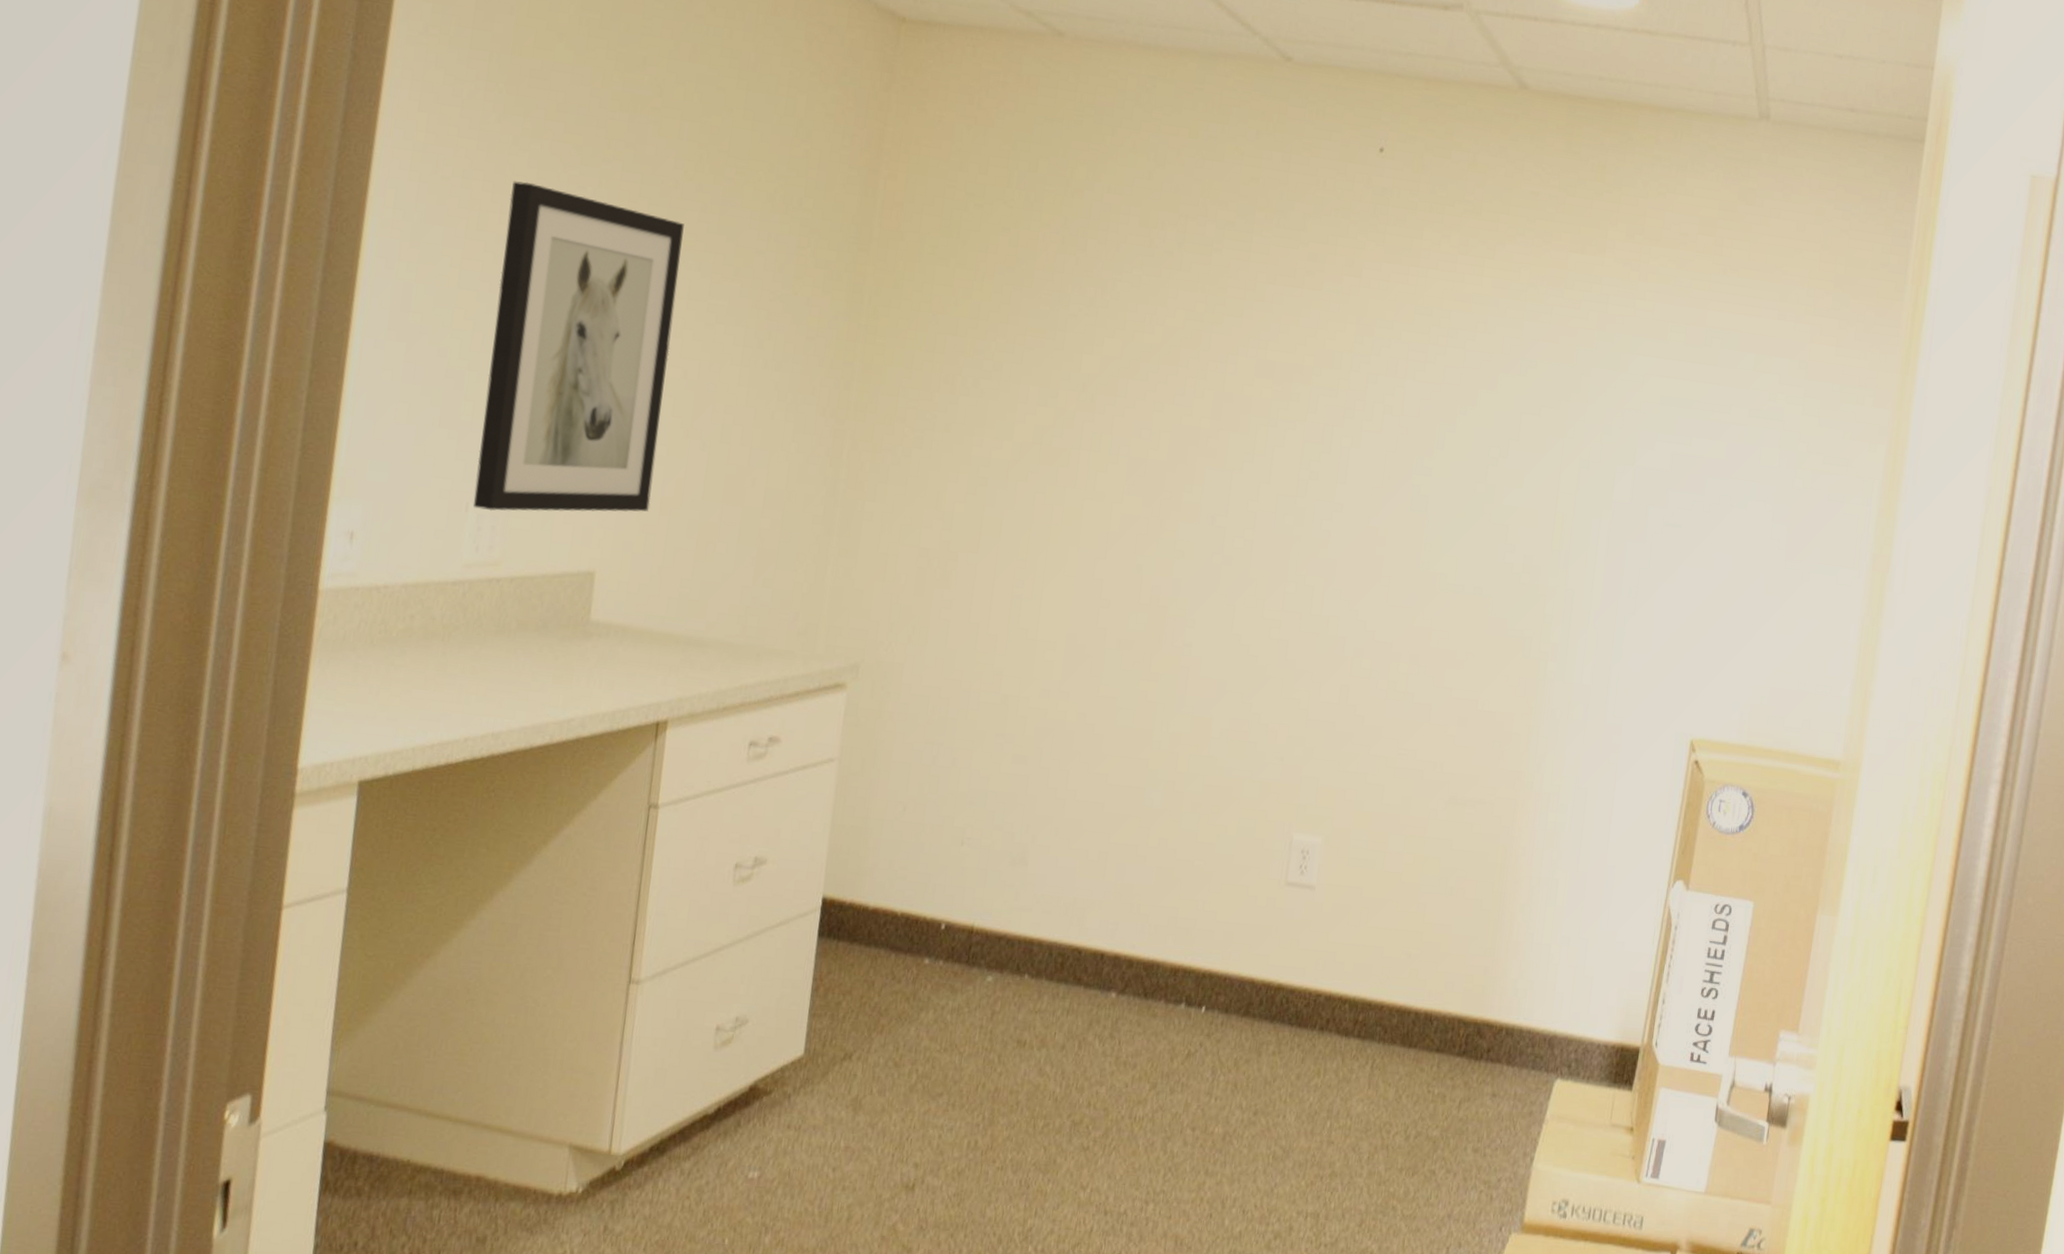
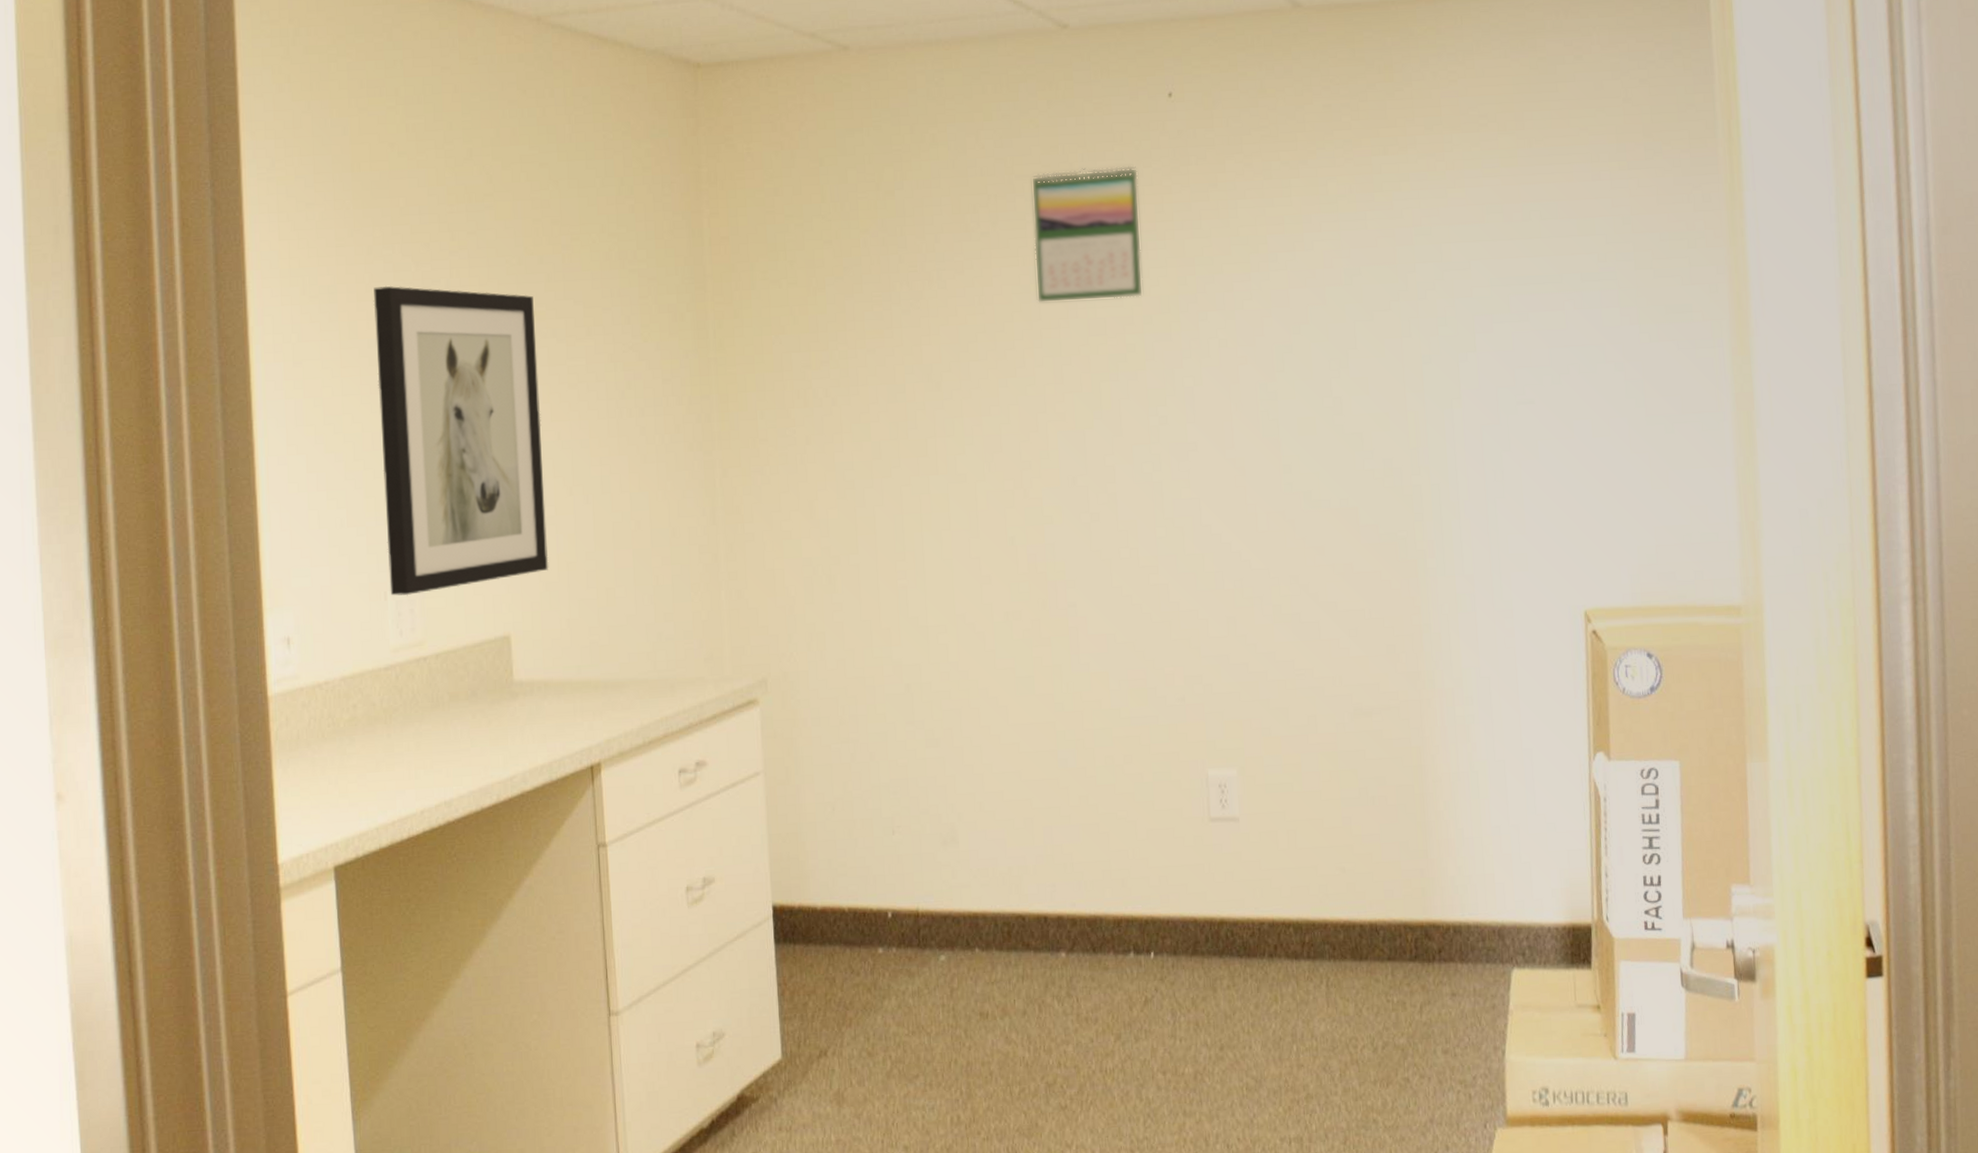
calendar: none [1209,202,1335,347] -> present [1031,165,1144,303]

